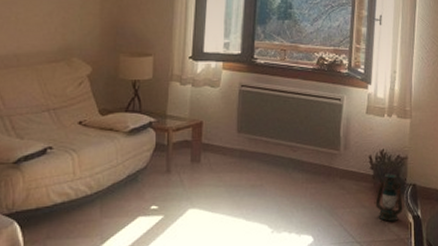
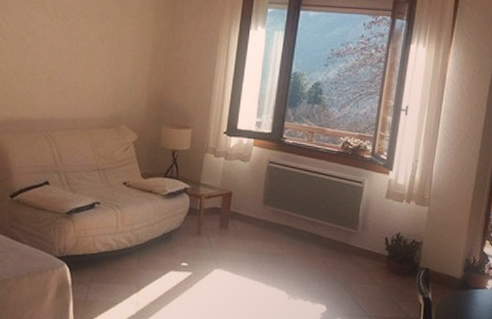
lantern: present [374,173,403,222] -> none [386,256,415,301]

